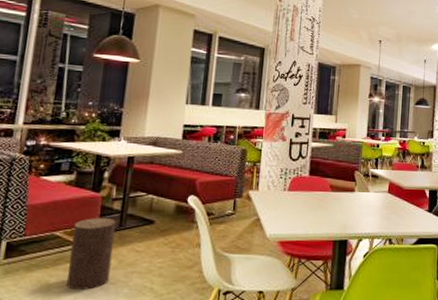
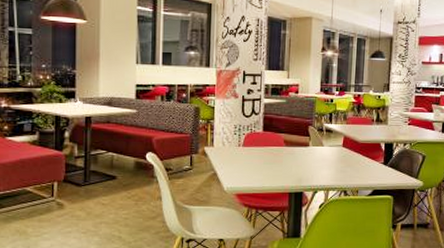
stool: present [67,218,116,290] -> none [43,174,81,238]

